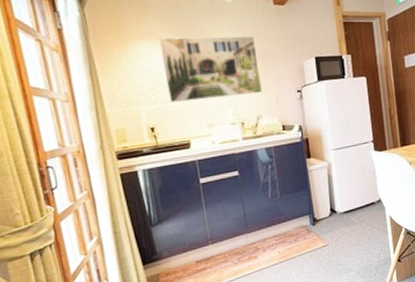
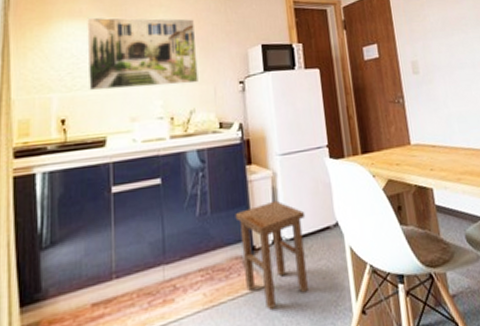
stool: none [299,184,357,262] -> present [235,200,308,311]

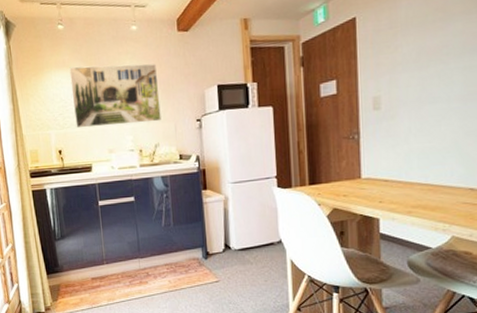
stool: present [235,200,308,311] -> none [193,219,252,299]

